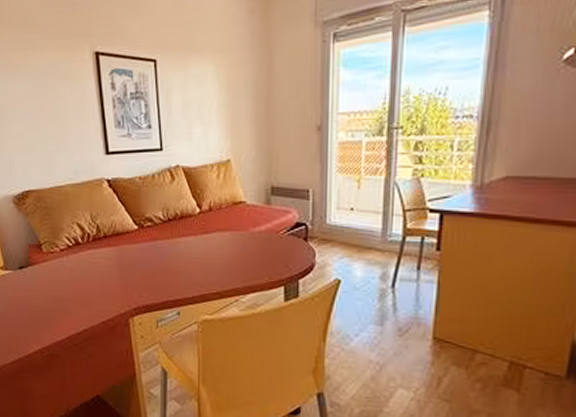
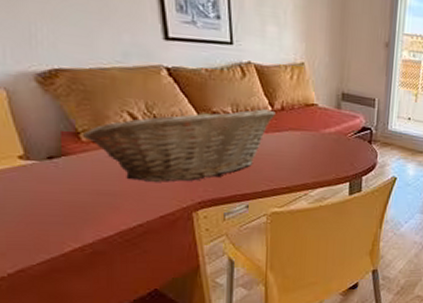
fruit basket: none [44,211,204,288] -> present [83,108,276,182]

